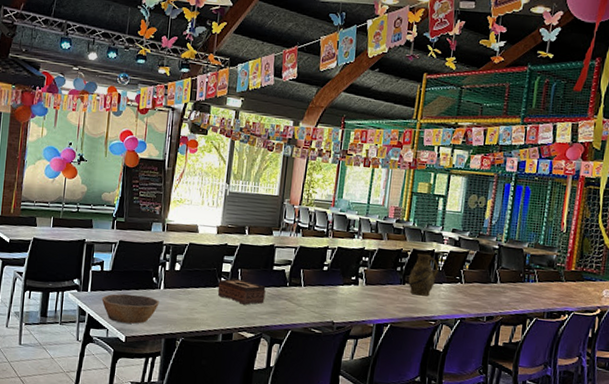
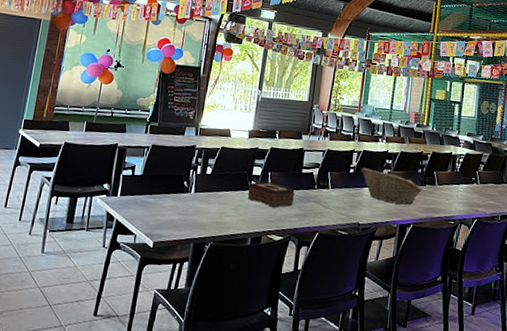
bowl: present [101,293,159,324] -> none [131,198,189,229]
fruit basket: none [335,265,401,304] -> present [361,168,422,205]
pitcher: present [408,253,439,296] -> none [428,156,456,197]

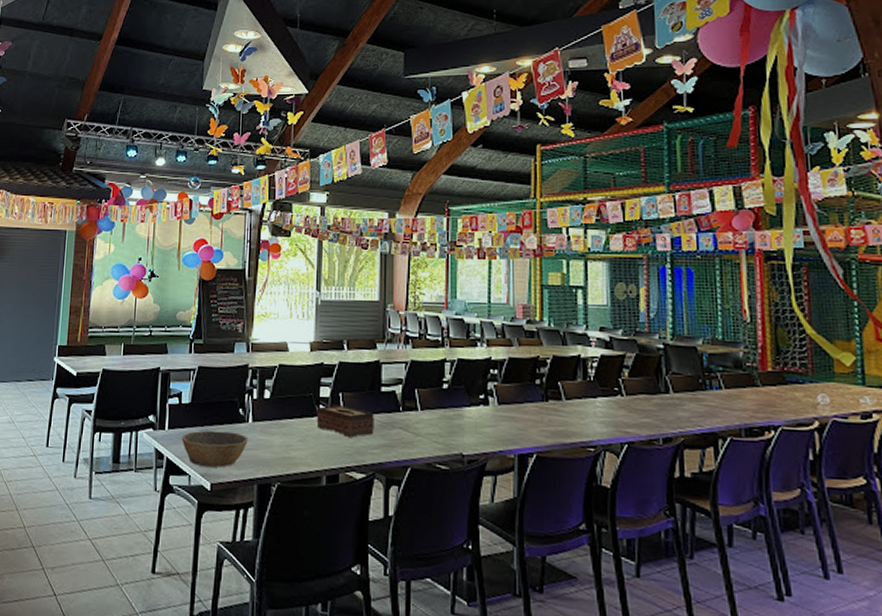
bowl: none [131,198,189,229] -> present [181,430,248,467]
fruit basket: present [361,168,422,205] -> none [457,381,544,428]

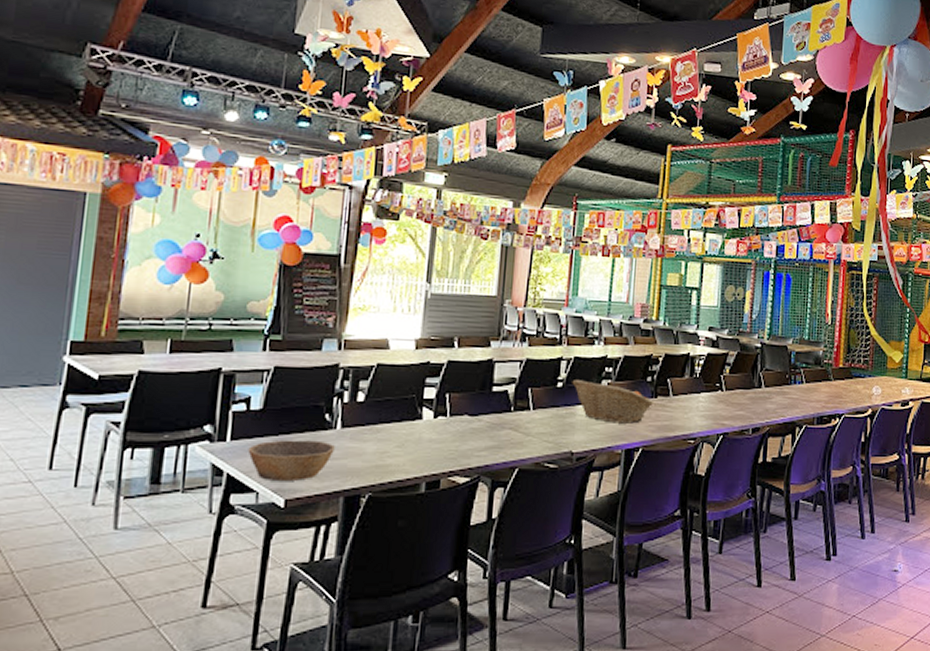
tissue box: present [316,405,374,437] -> none [418,407,484,440]
fruit basket: none [457,381,544,428] -> present [572,380,653,424]

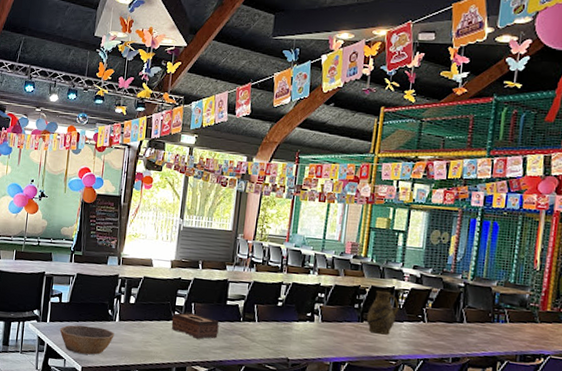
tissue box: none [418,407,484,440] -> present [171,312,219,339]
fruit basket: present [572,380,653,424] -> none [290,301,359,342]
pitcher: none [661,358,696,410] -> present [366,290,399,335]

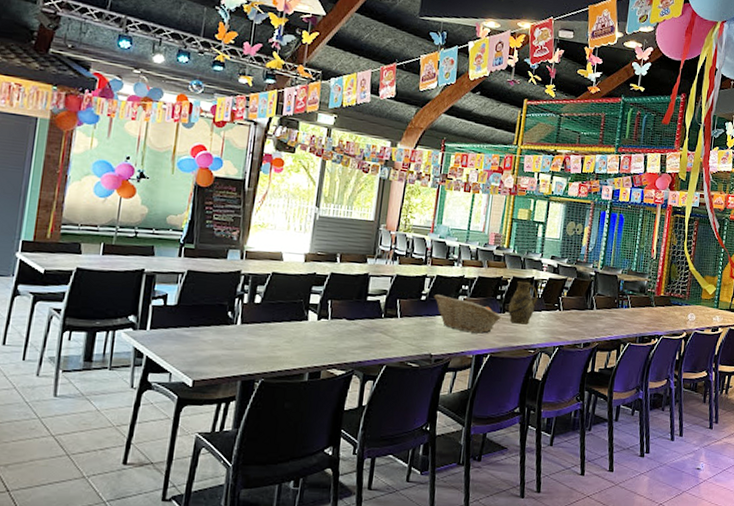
bowl: present [59,324,114,355] -> none [164,331,235,365]
tissue box: present [171,312,219,339] -> none [304,311,359,340]
fruit basket: none [290,301,359,342] -> present [434,294,501,334]

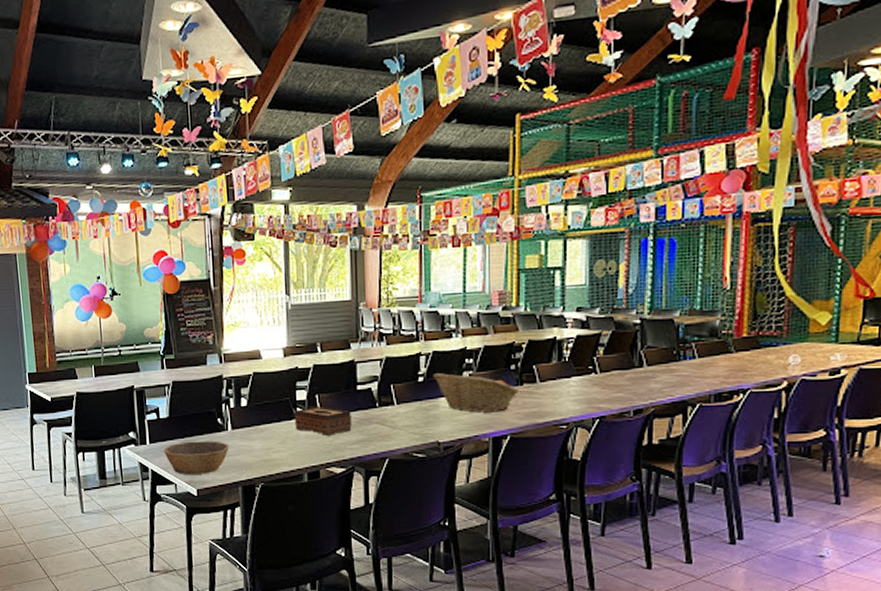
bowl: none [164,331,235,365] -> present [163,441,229,474]
tissue box: none [304,311,359,340] -> present [294,407,352,436]
pitcher: present [508,280,538,325] -> none [527,343,564,396]

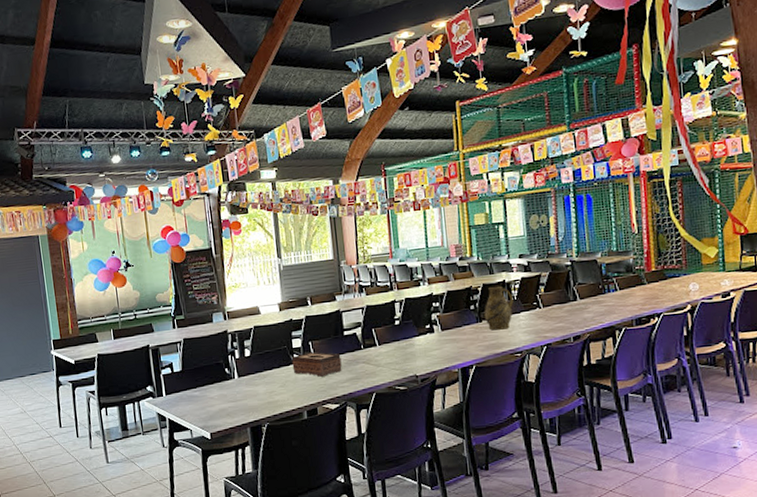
bowl: present [163,441,229,474] -> none [178,388,237,421]
fruit basket: present [433,373,519,413] -> none [407,316,479,348]
pitcher: none [527,343,564,396] -> present [484,286,514,331]

